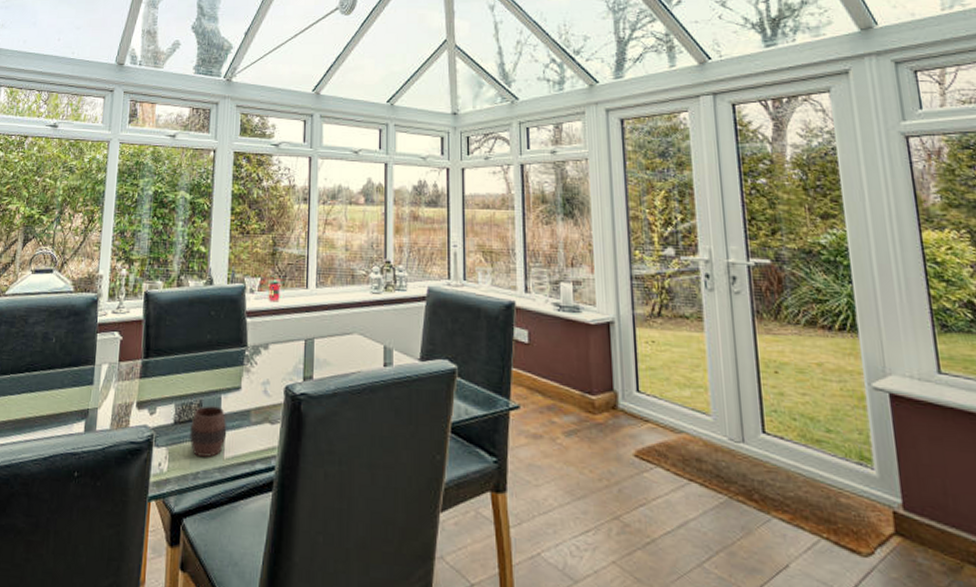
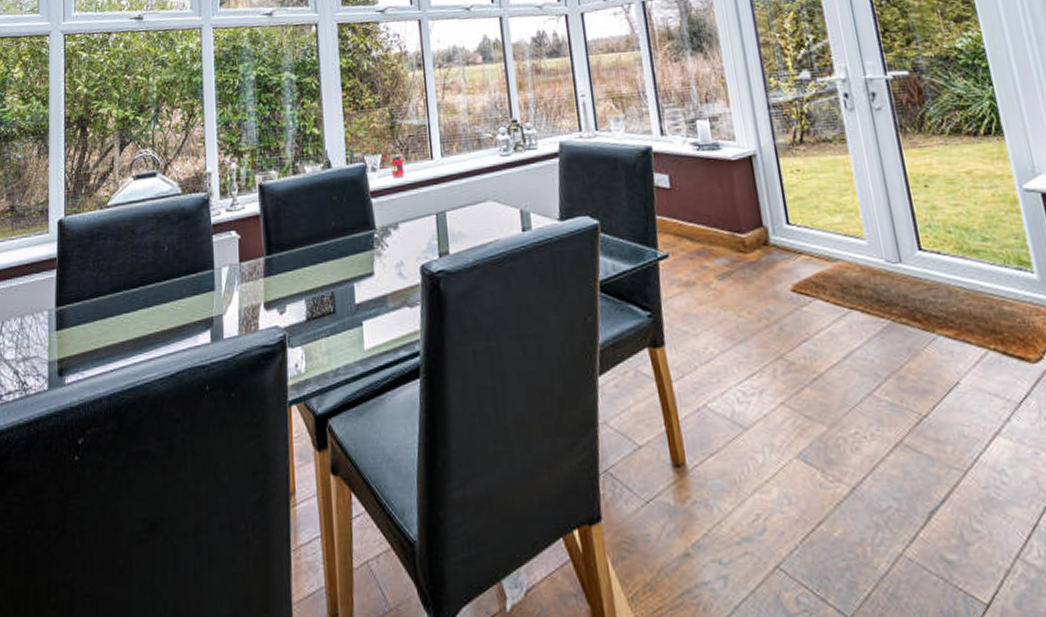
cup: present [190,406,227,457] -> none [324,296,365,351]

